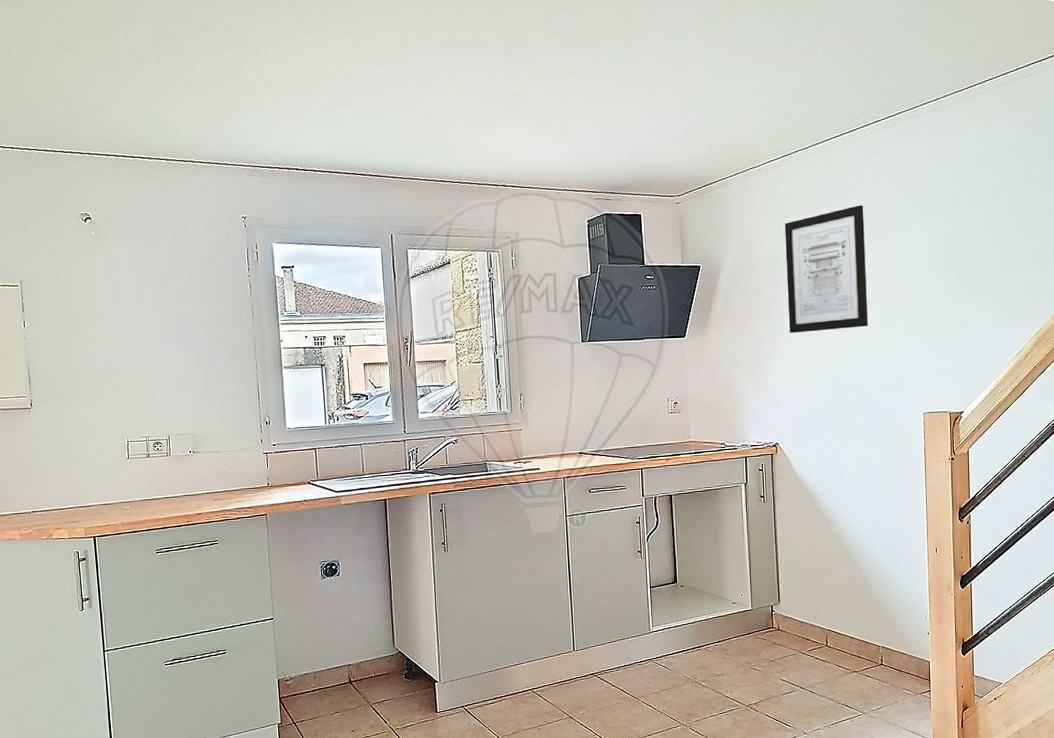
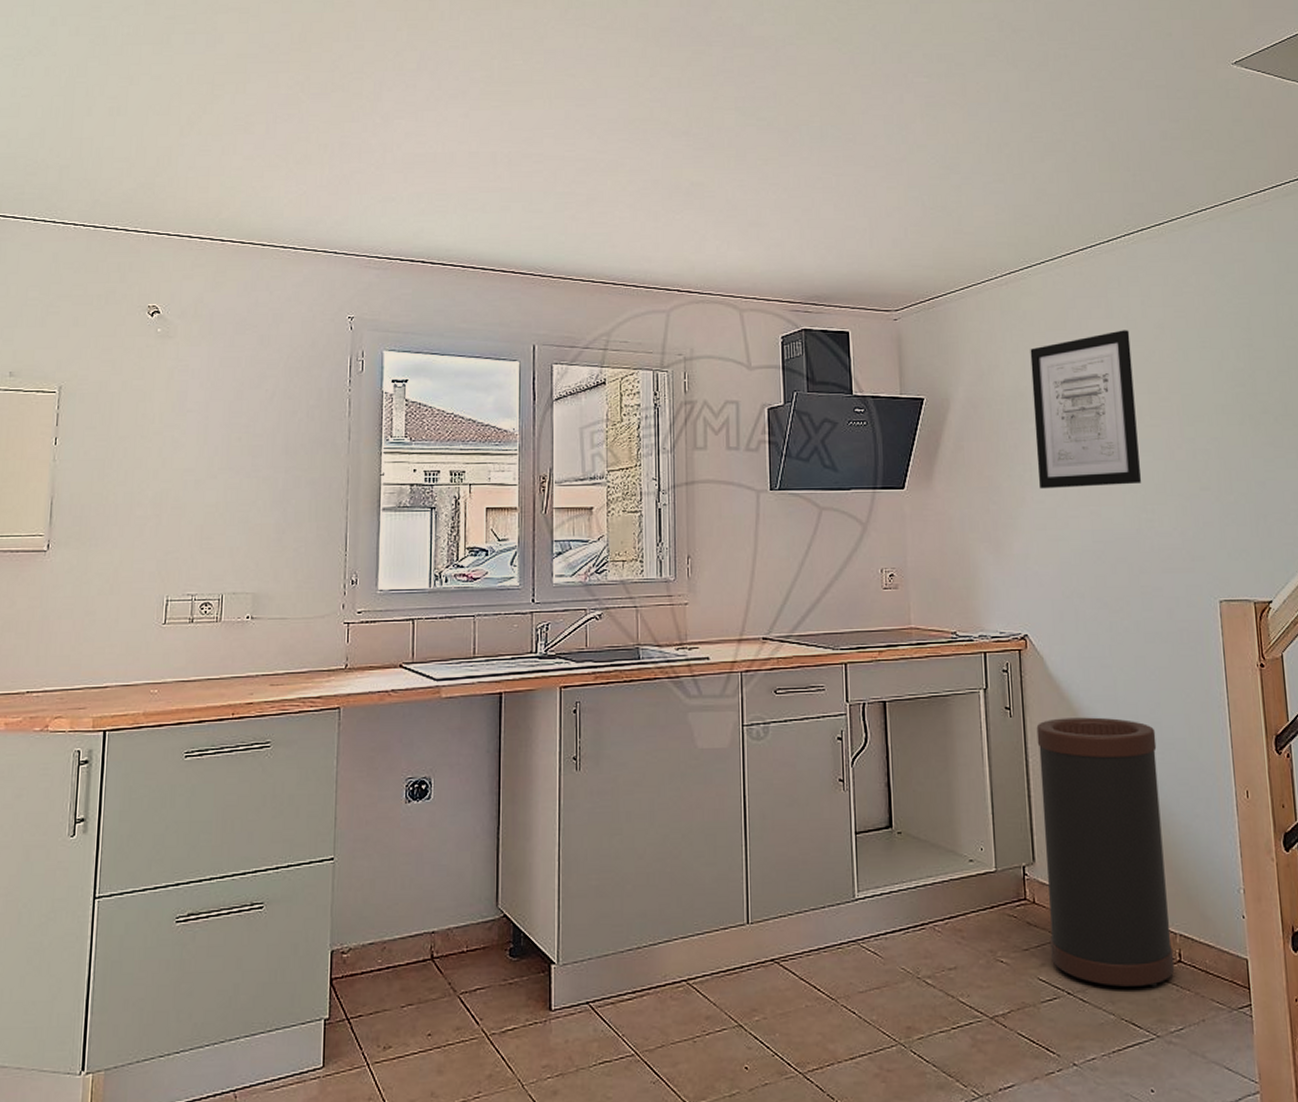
trash can: none [783,500,878,683] -> present [1036,717,1175,987]

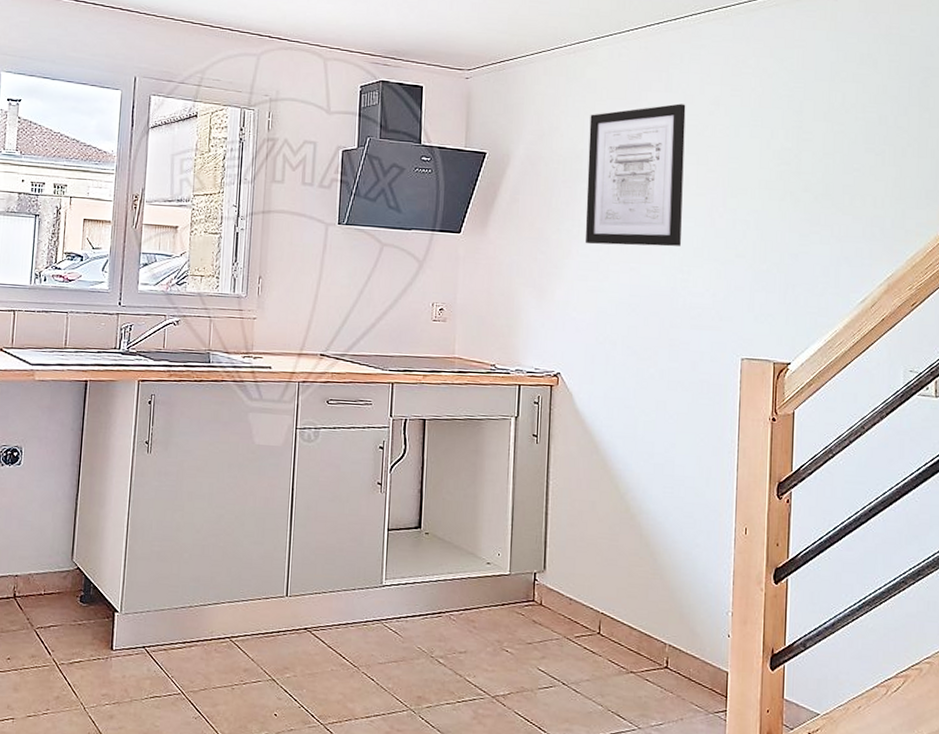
trash can: present [1036,717,1175,987] -> none [552,448,668,687]

